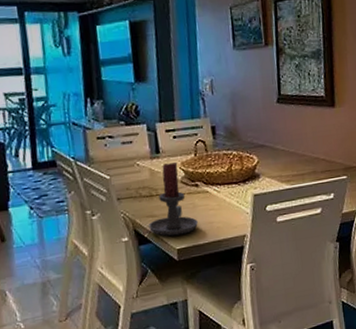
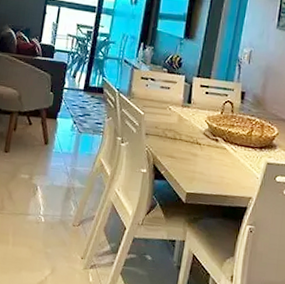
candle holder: present [148,162,198,236] -> none [166,114,211,181]

